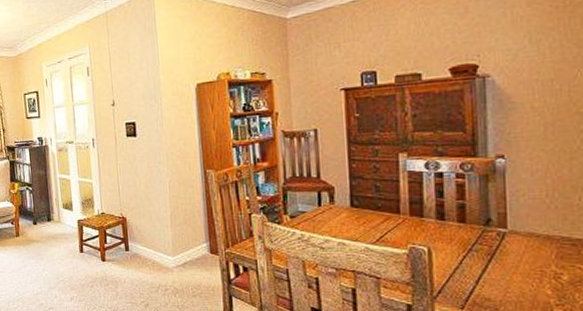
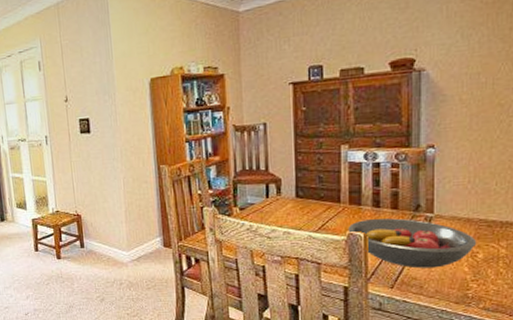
fruit bowl: none [409,232,561,289] -> present [348,218,477,269]

